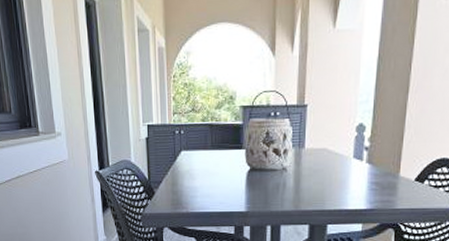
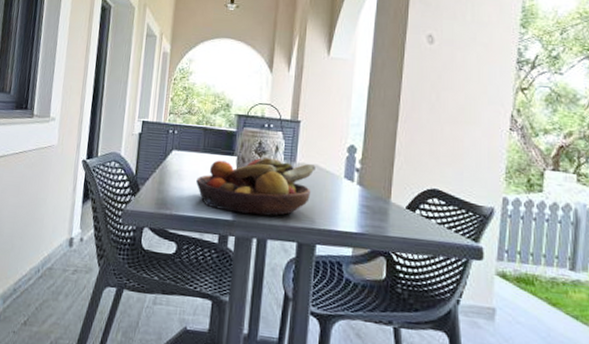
fruit bowl: none [208,147,324,204] -> present [196,158,316,216]

